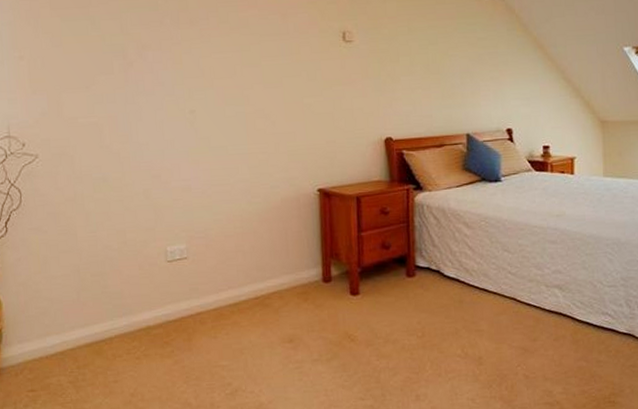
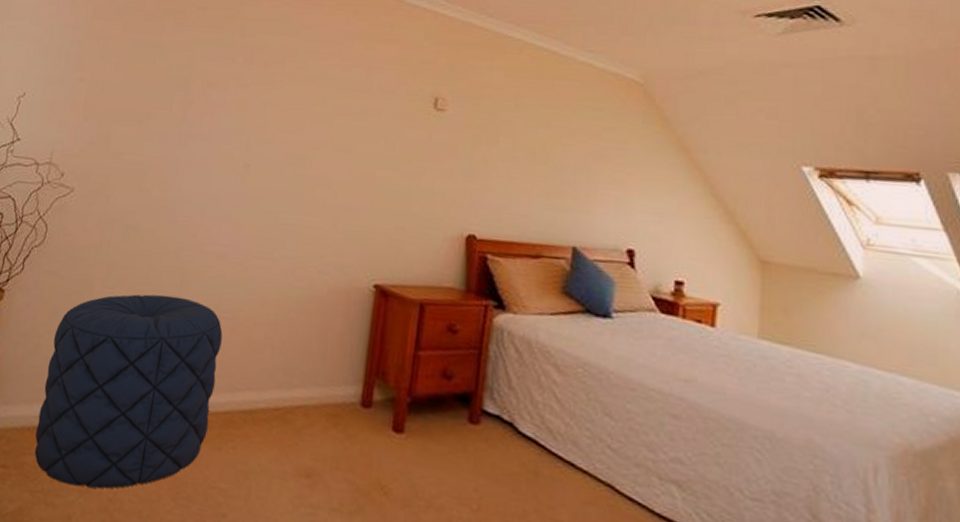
pouf: none [51,228,203,392] -> present [34,294,223,489]

